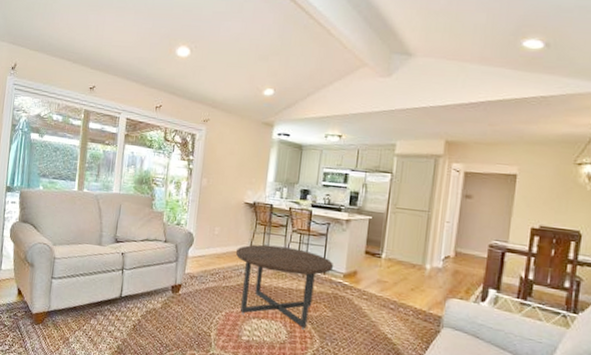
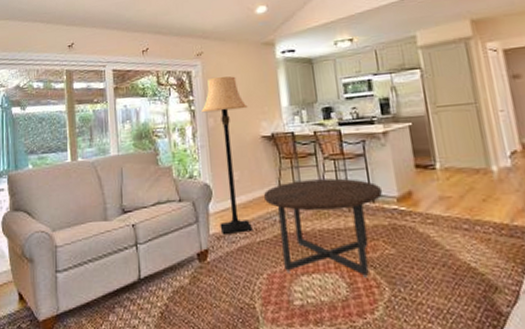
lamp: none [194,144,239,278] -> present [201,76,252,236]

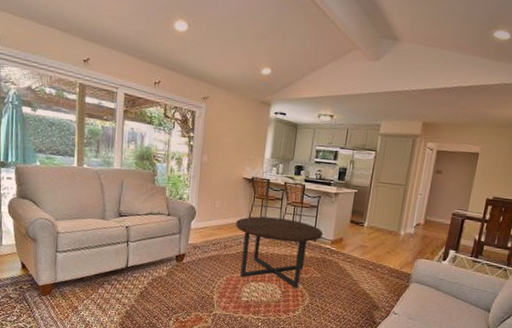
lamp: present [201,76,252,236] -> none [197,121,238,247]

